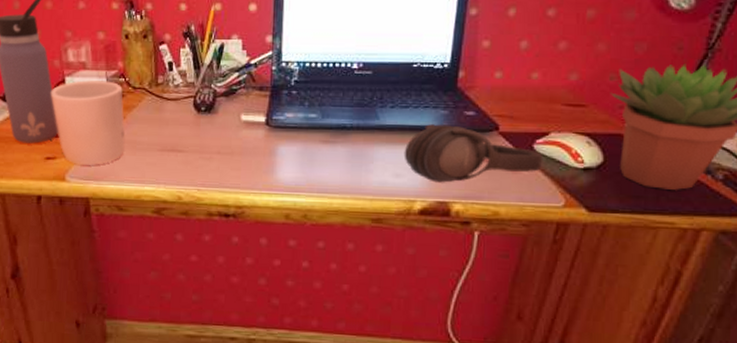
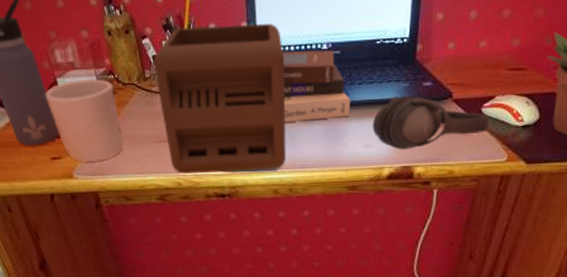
desk organizer: none [167,37,309,191] -> present [153,23,287,175]
books: none [303,67,381,142] -> present [282,50,351,122]

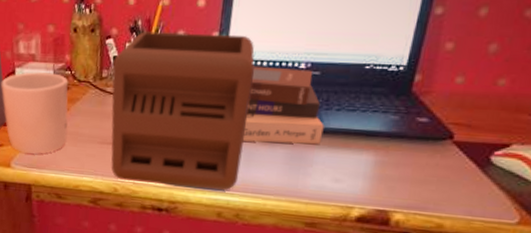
headphones: present [372,96,489,150] -> none [345,129,499,192]

